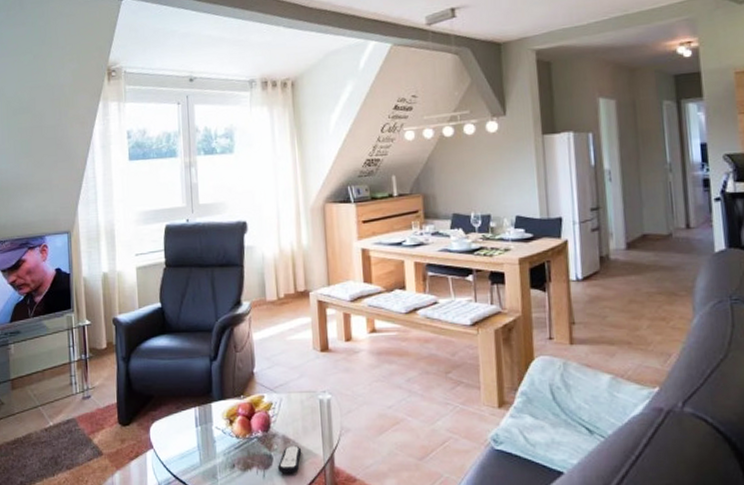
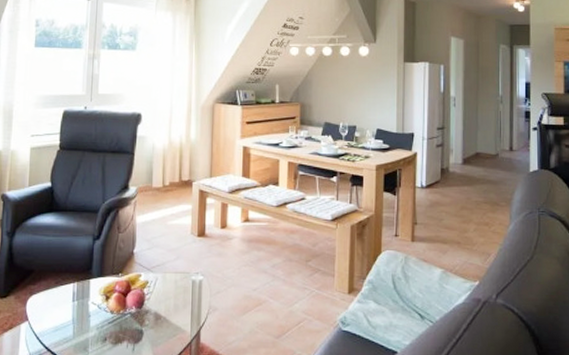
remote control: present [278,445,302,474] -> none [147,322,171,348]

